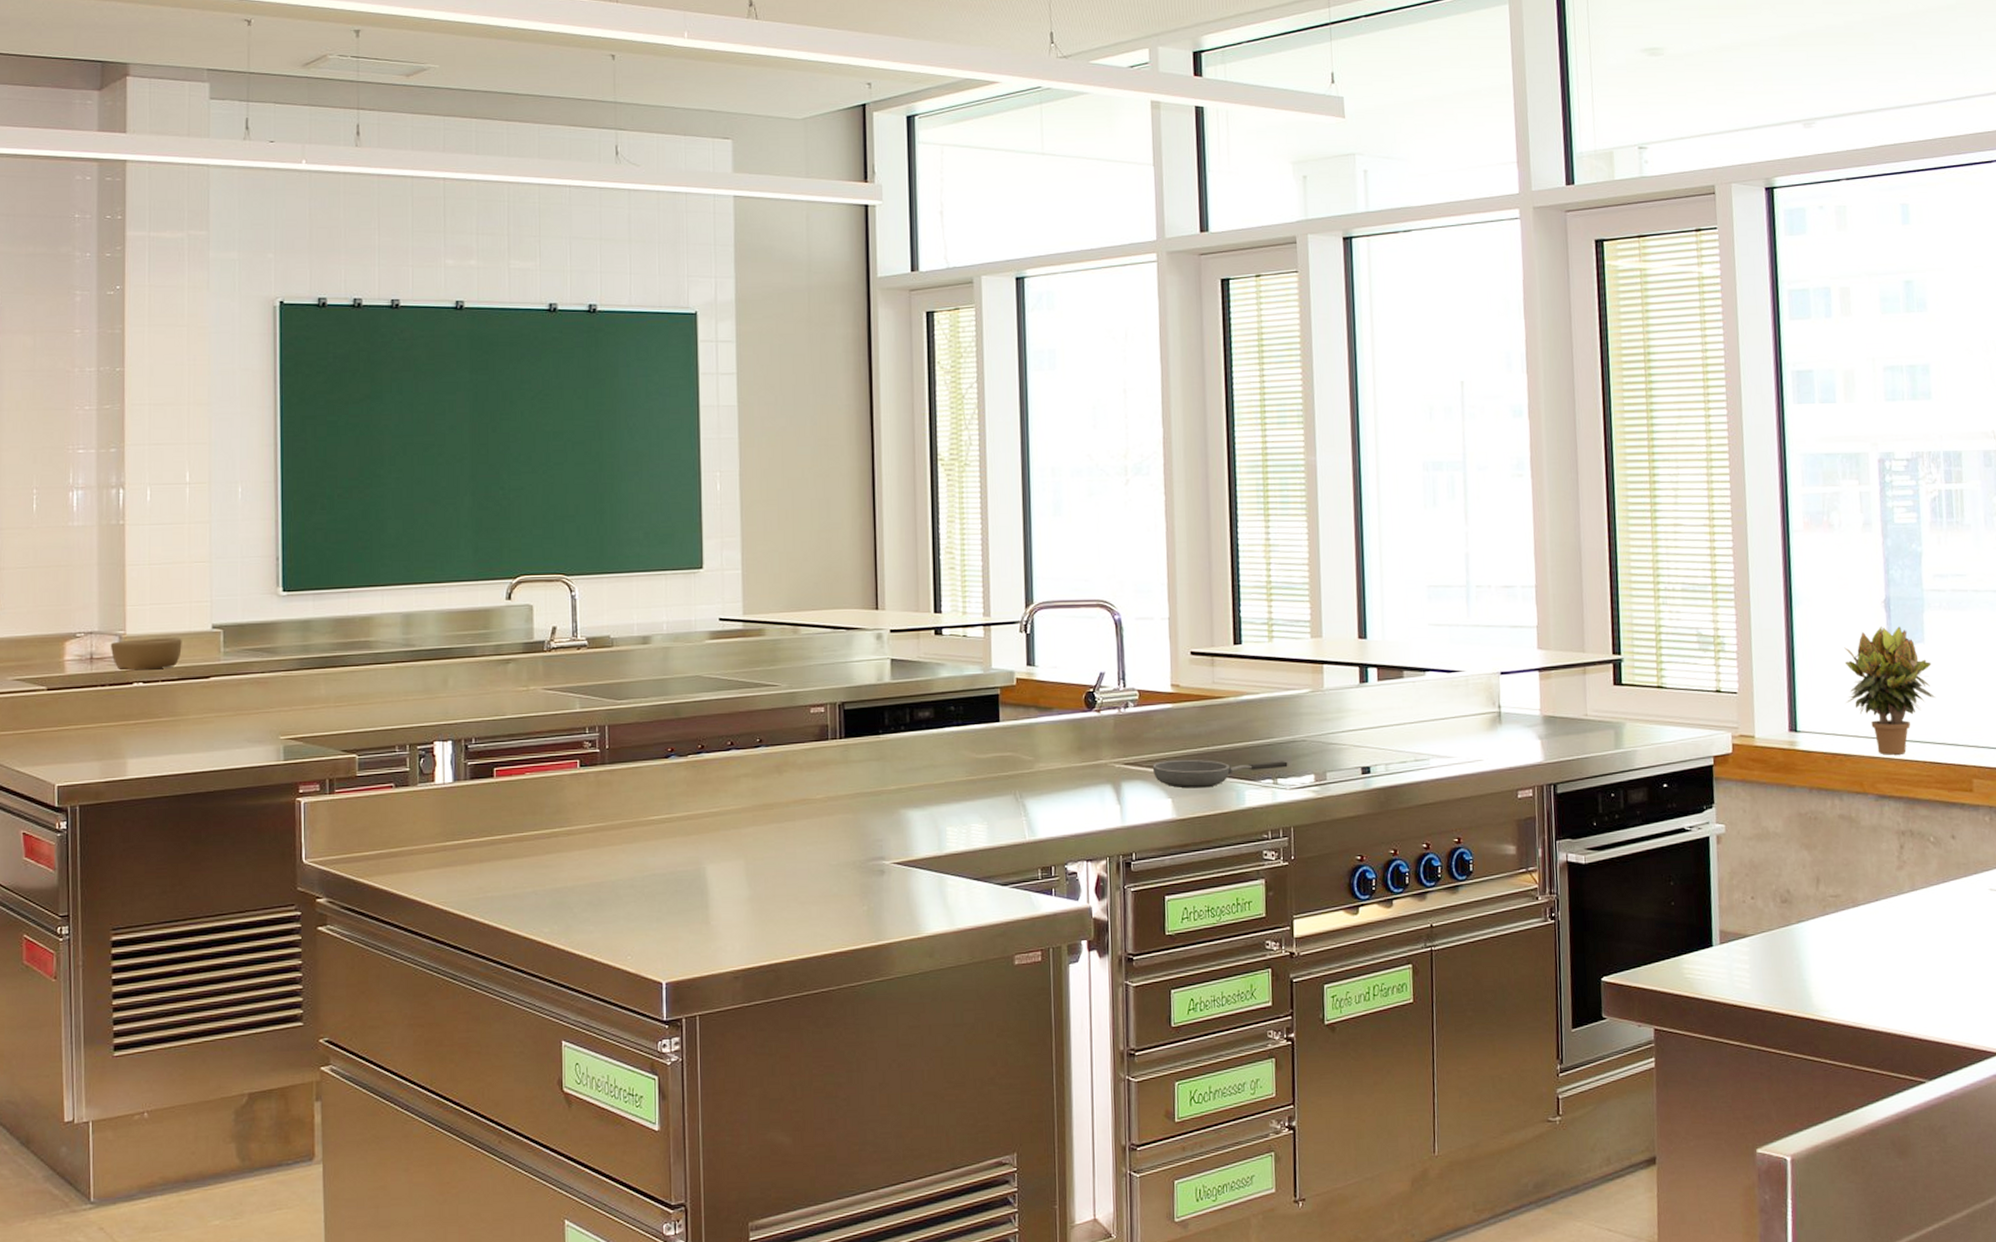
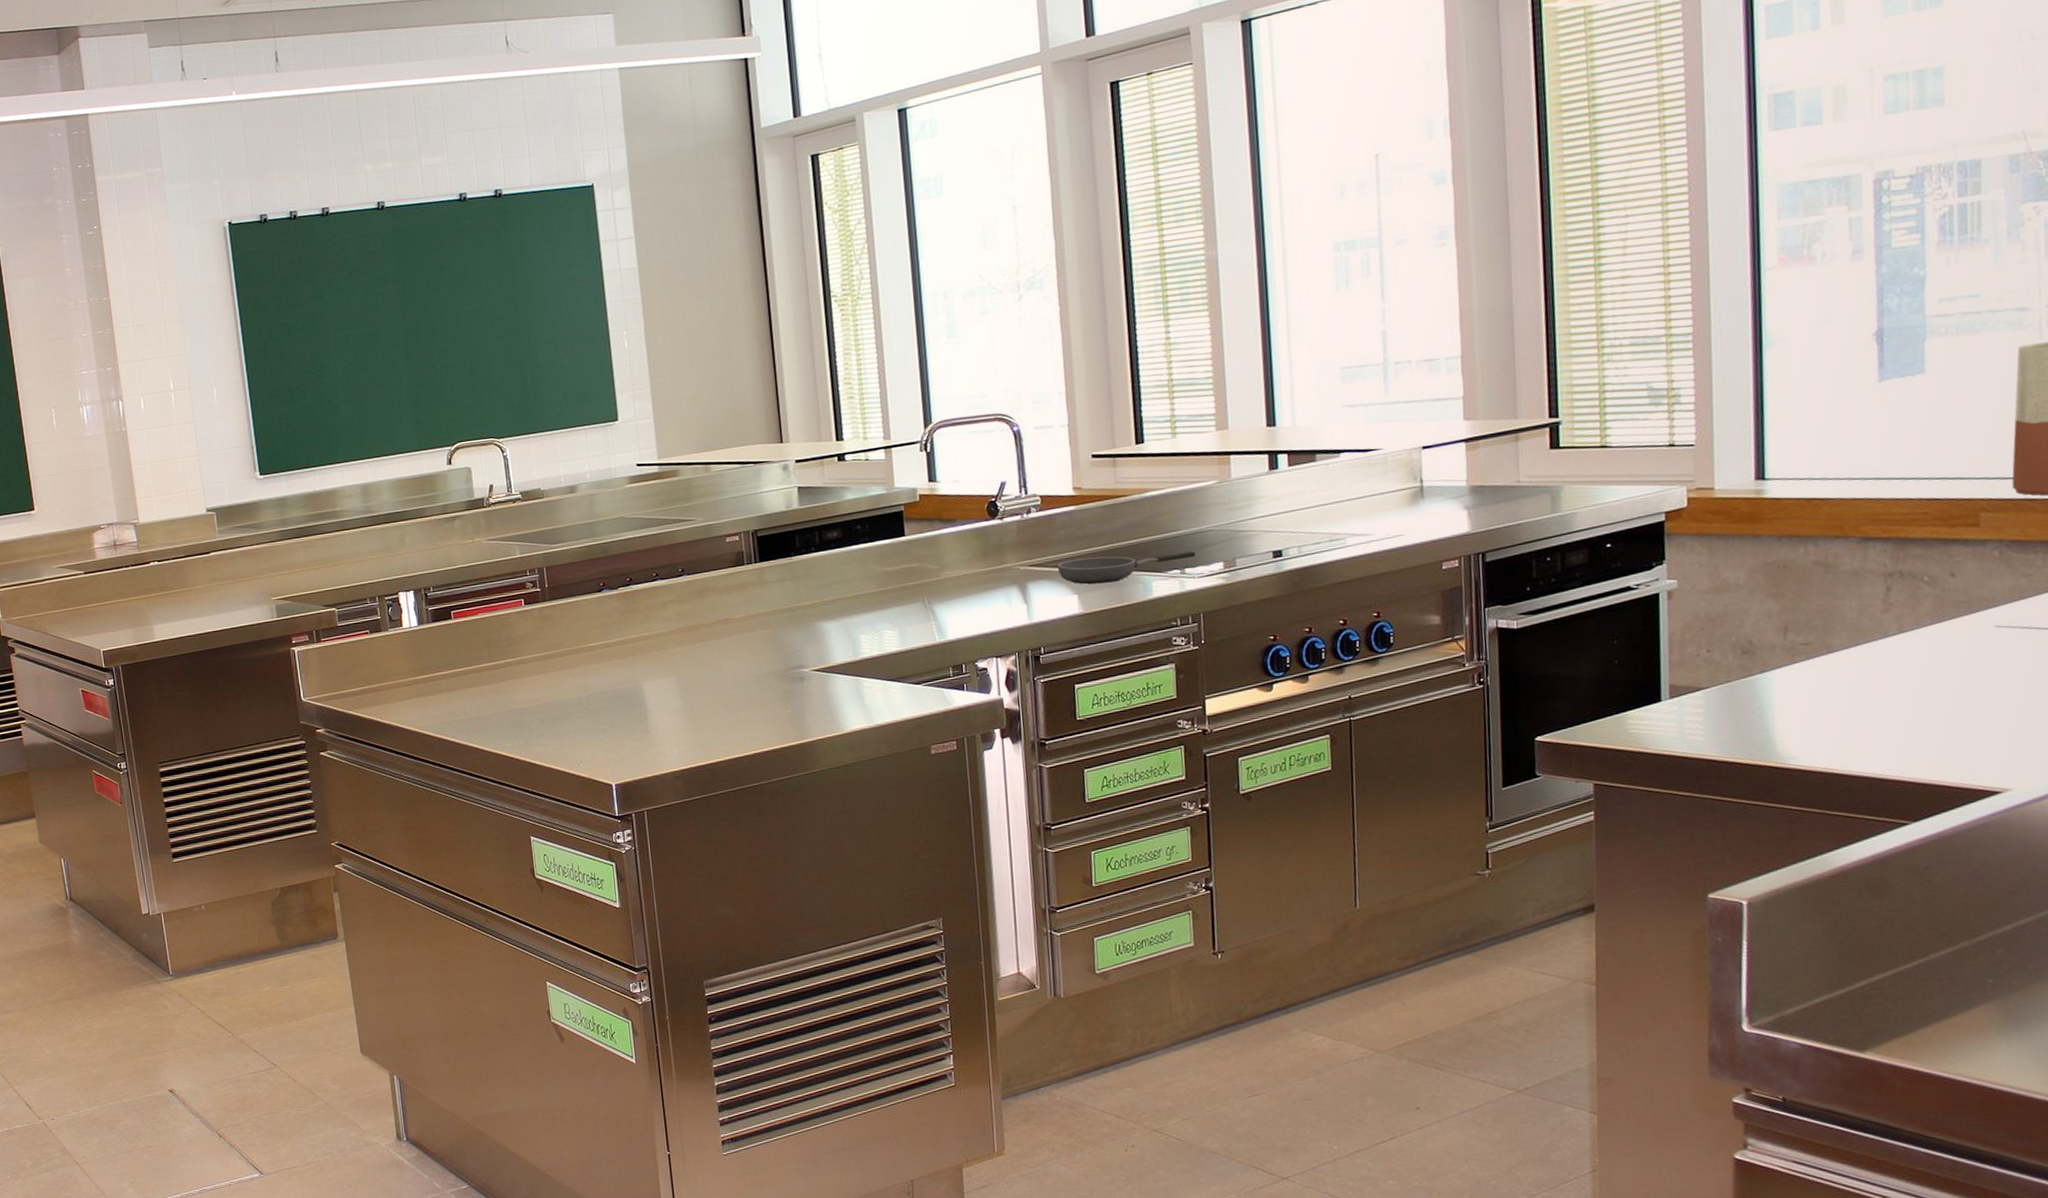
wooden bowl: present [110,638,182,671] -> none [128,522,185,553]
potted plant: present [1844,626,1936,755] -> none [1824,358,1937,496]

